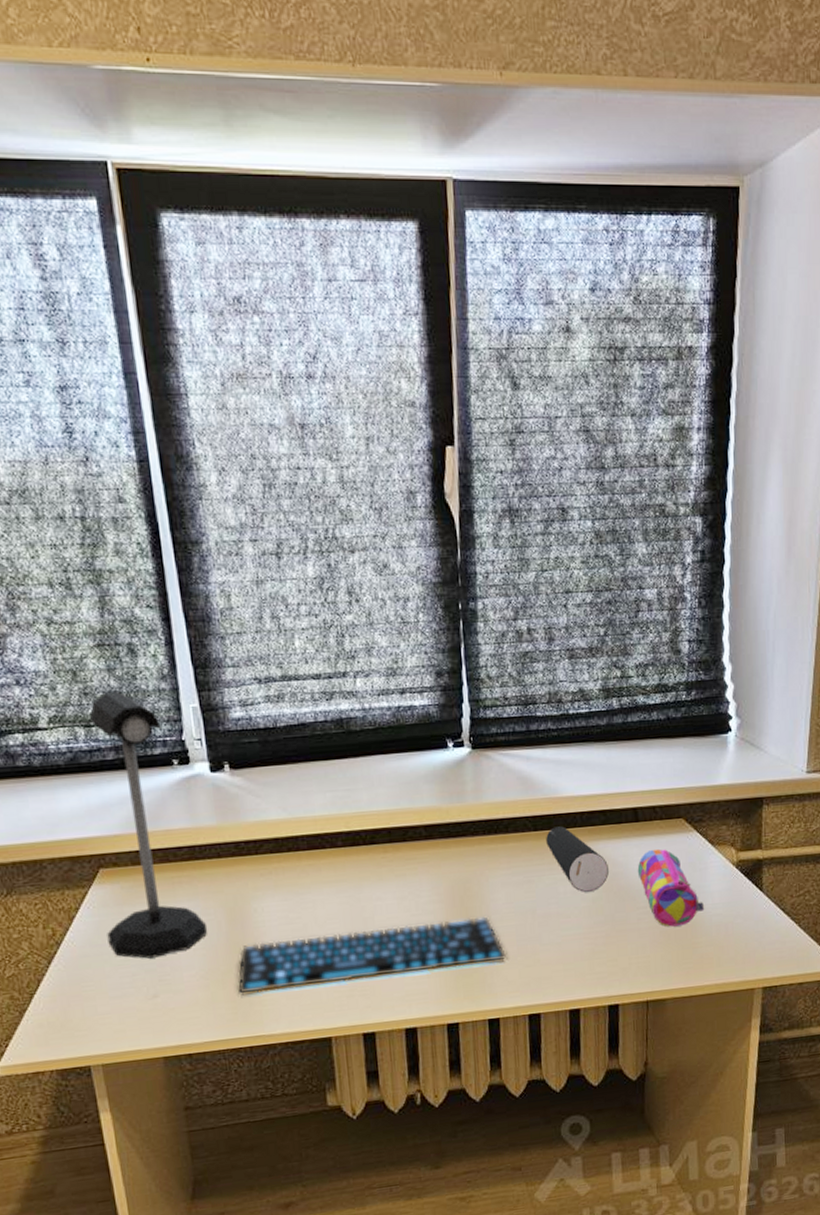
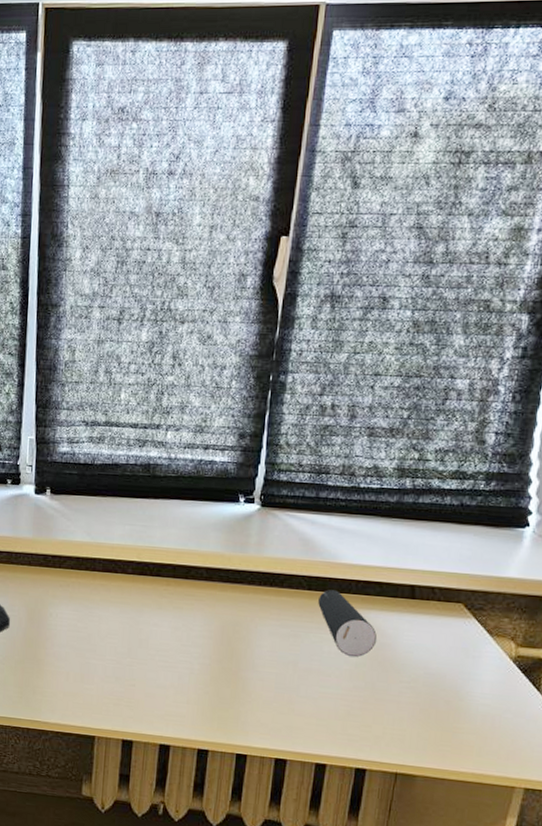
keyboard: present [237,916,507,993] -> none [26,641,264,703]
pencil case: present [637,848,704,927] -> none [405,628,472,708]

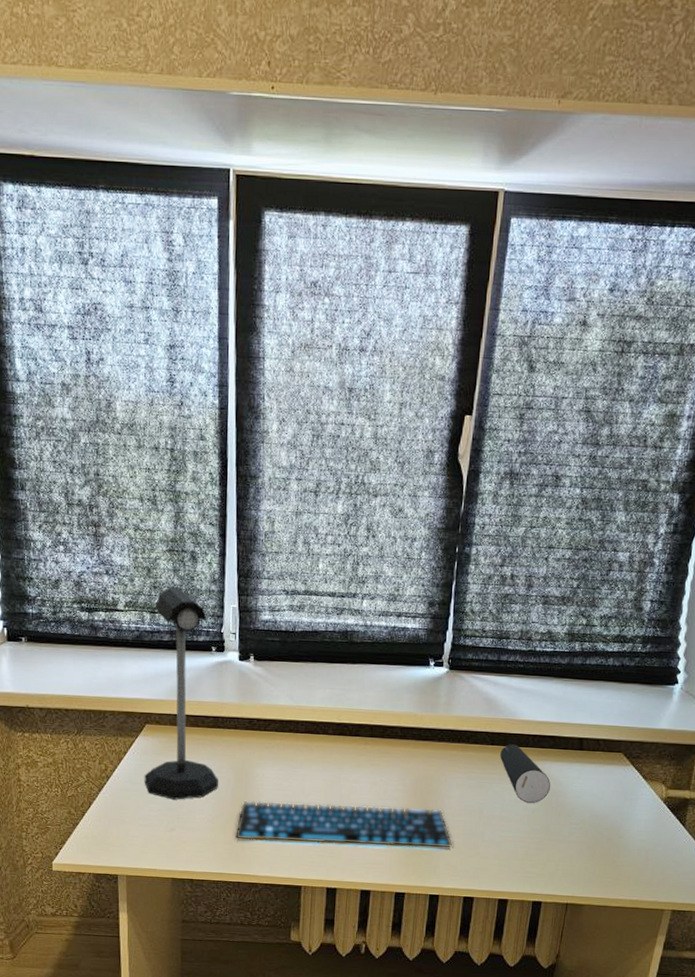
keyboard: none [26,641,264,703] -> present [235,800,453,848]

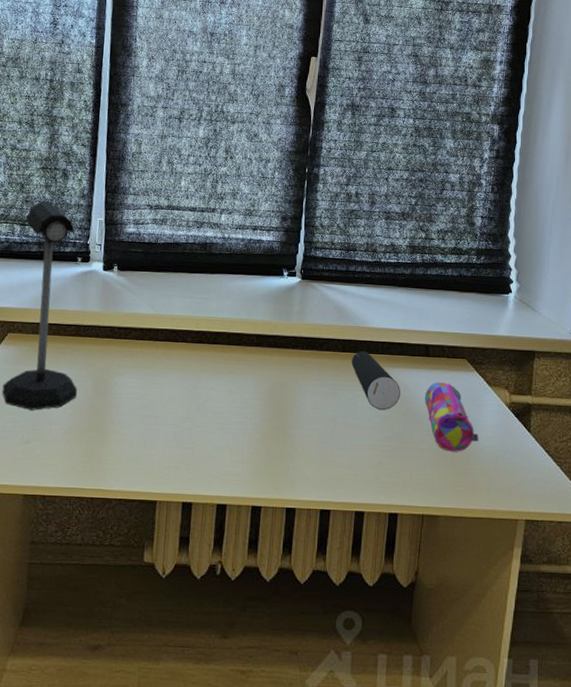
keyboard: present [235,800,453,848] -> none [91,410,309,458]
pencil case: none [575,775,630,845] -> present [424,381,478,452]

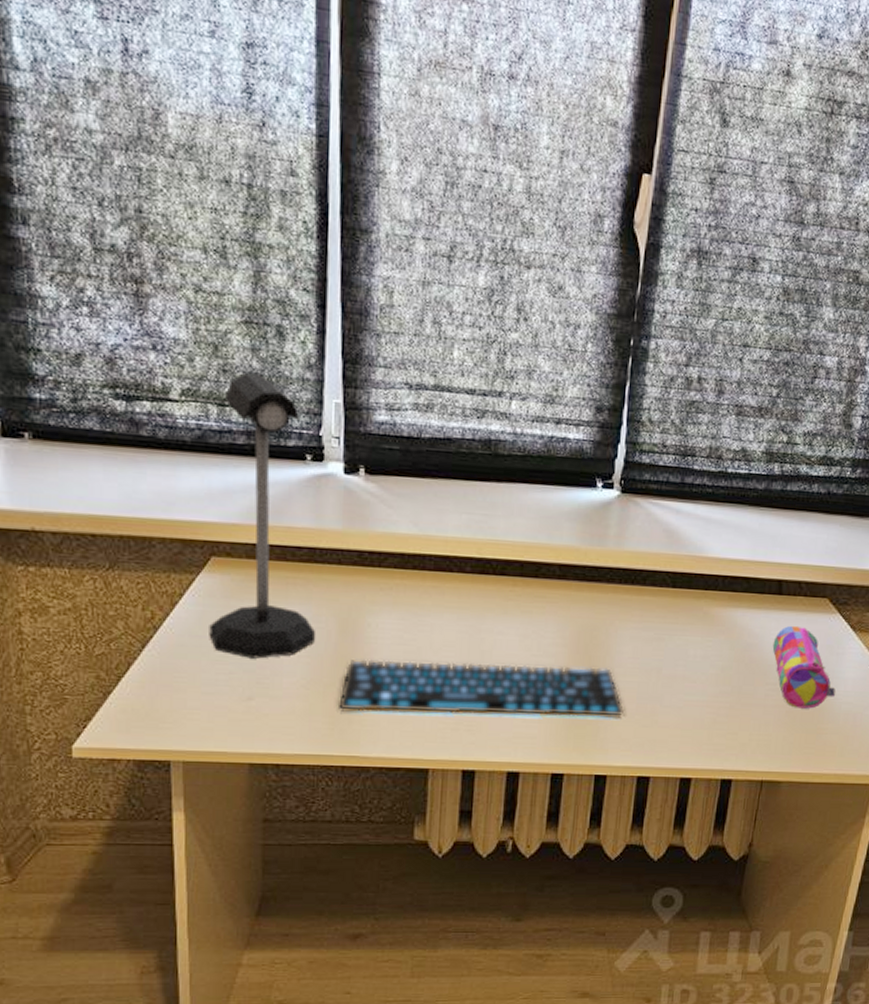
keyboard: none [91,410,309,458] -> present [339,659,625,717]
speaker: present [352,351,400,410] -> none [683,587,744,659]

